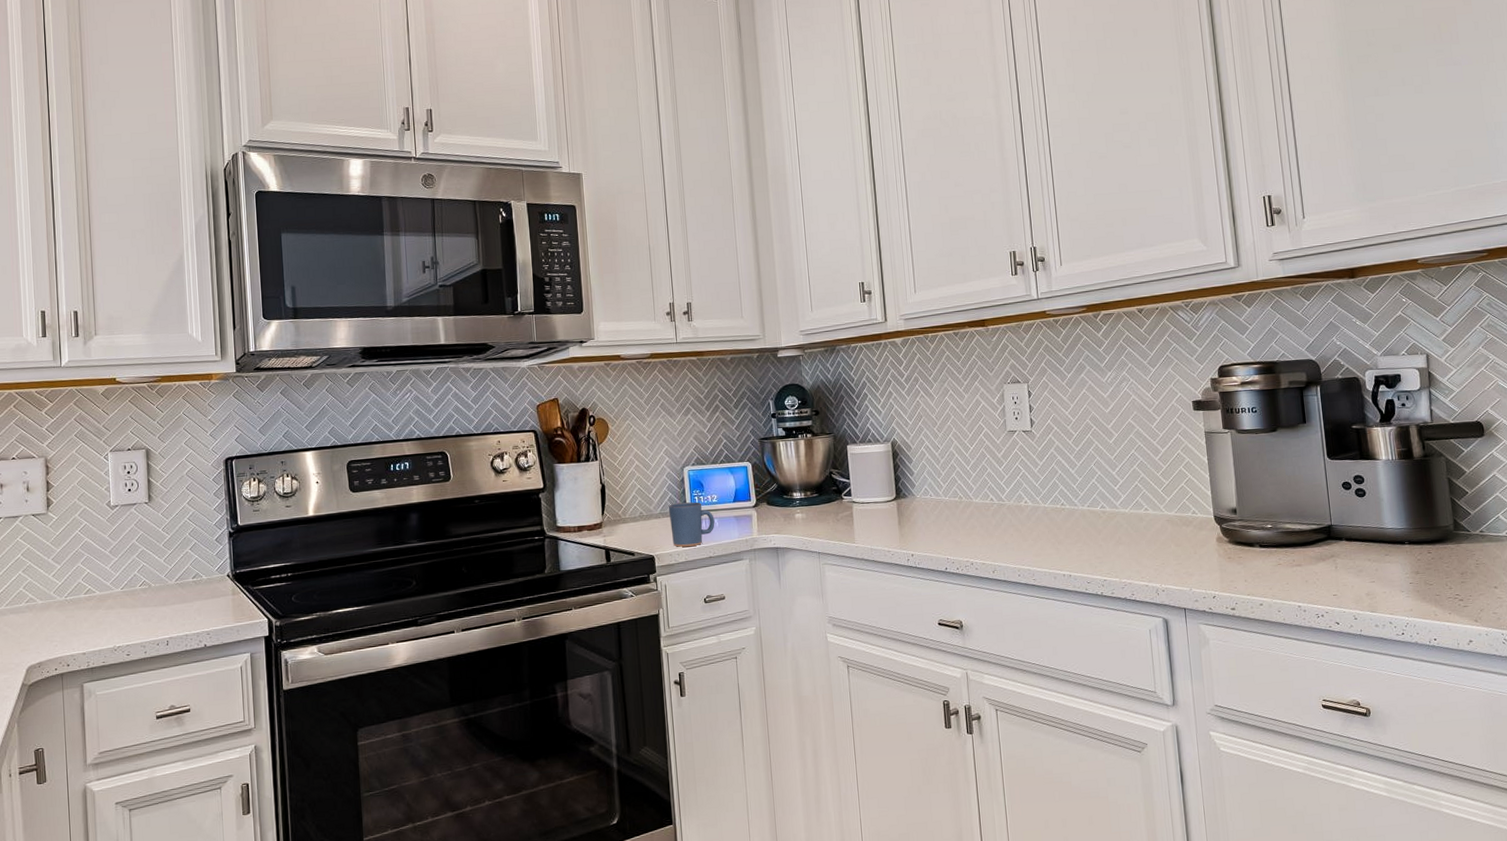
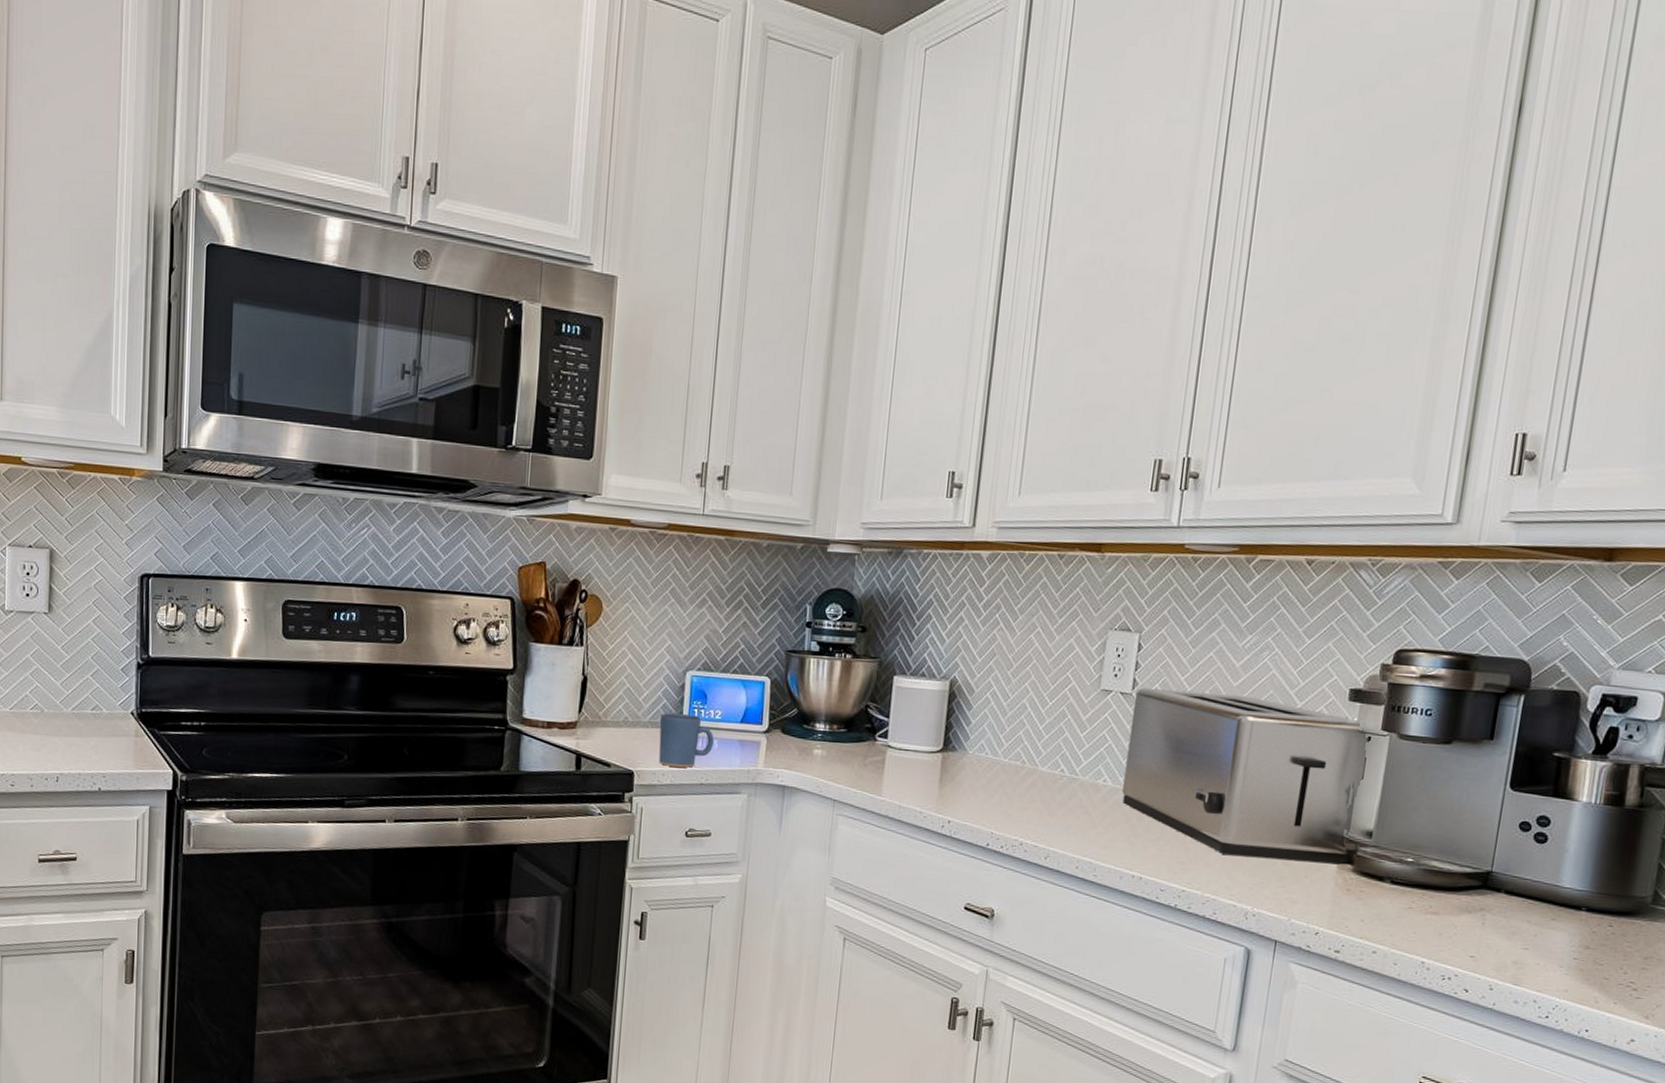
toaster: none [1034,418,1230,546] -> present [1121,687,1371,866]

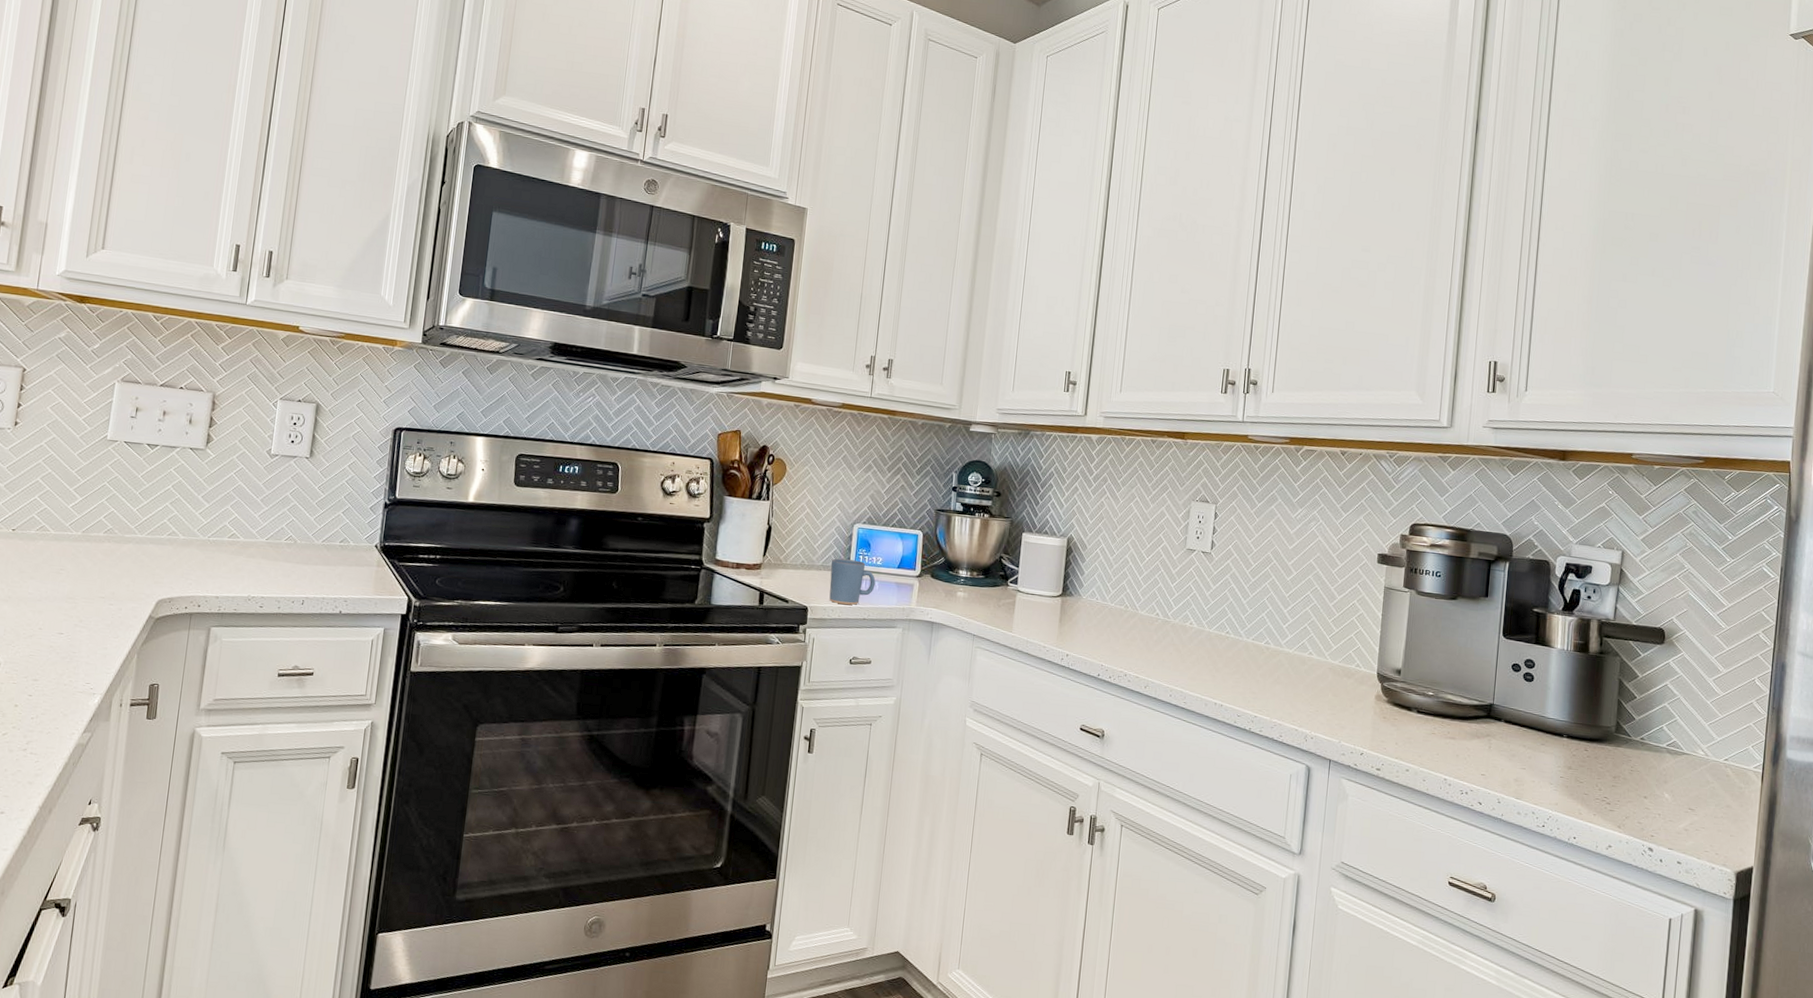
toaster: present [1121,687,1371,866] -> none [1204,548,1396,698]

